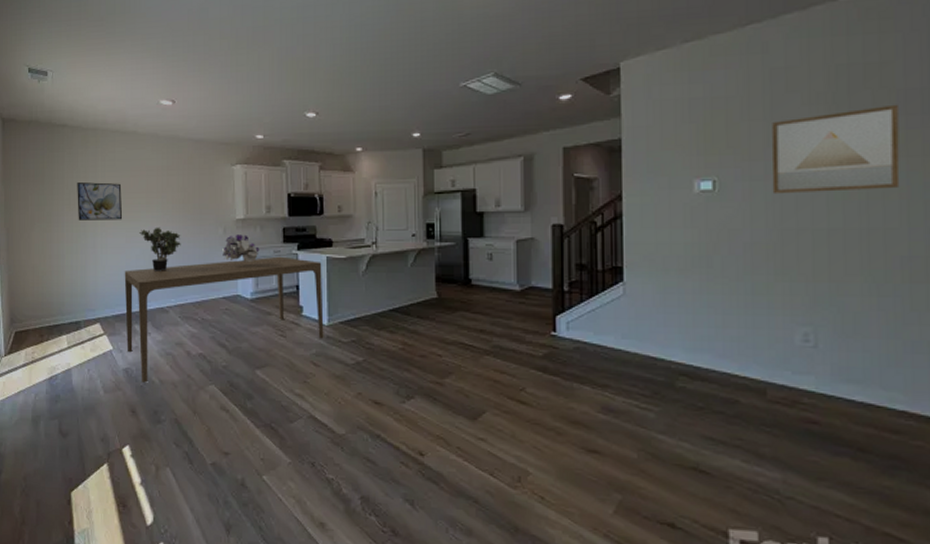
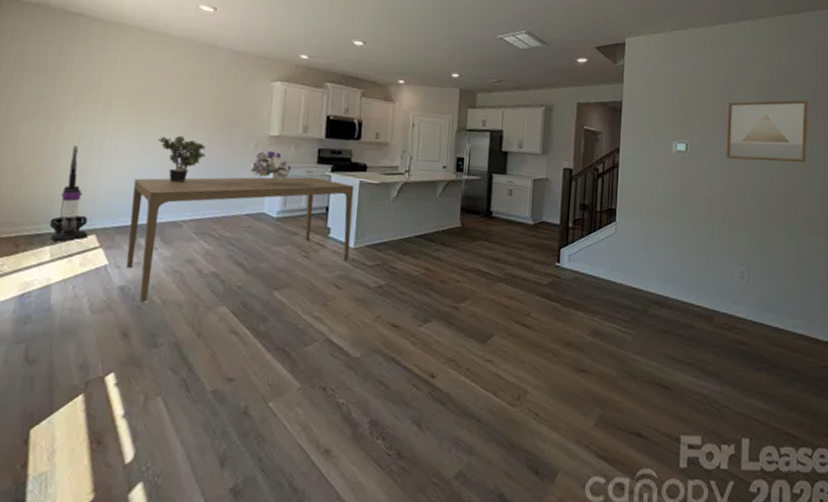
vacuum cleaner: none [63,245,94,330] -> present [49,146,88,241]
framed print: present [77,182,123,220] -> none [84,78,143,124]

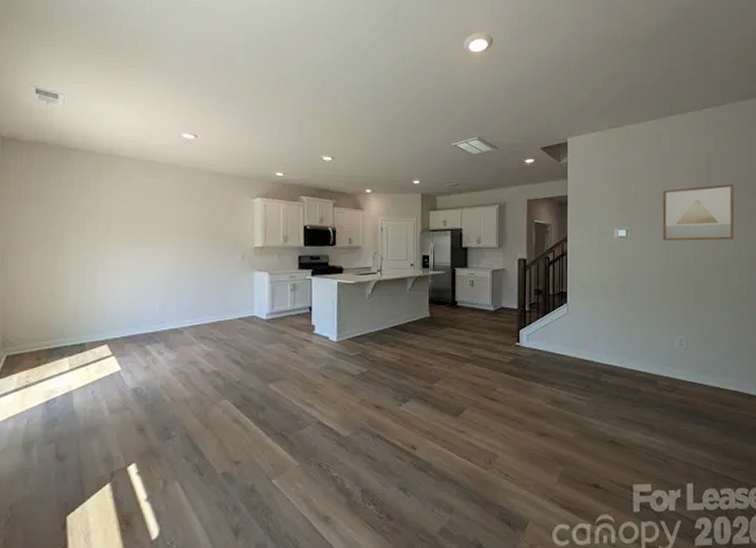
vacuum cleaner: present [49,146,88,241] -> none [65,267,101,352]
dining table: present [126,176,355,303] -> none [136,281,334,401]
potted plant: present [158,135,207,183] -> none [155,252,199,294]
bouquet: present [250,151,292,180] -> none [239,261,276,286]

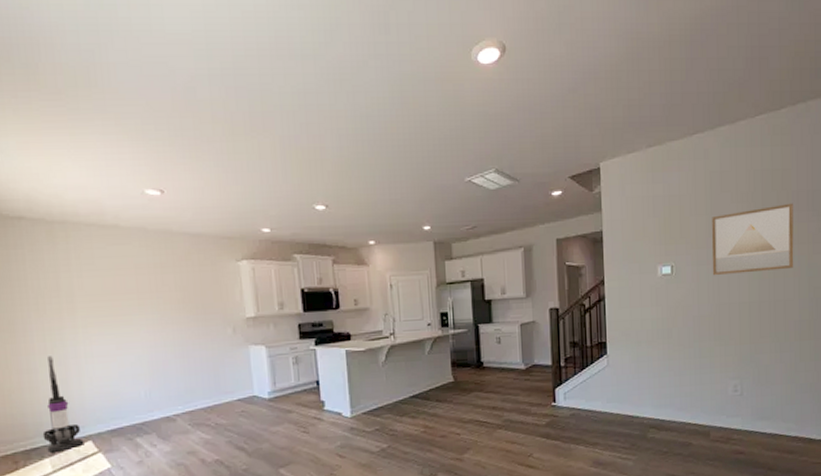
vacuum cleaner: none [65,267,101,352] -> present [42,356,84,453]

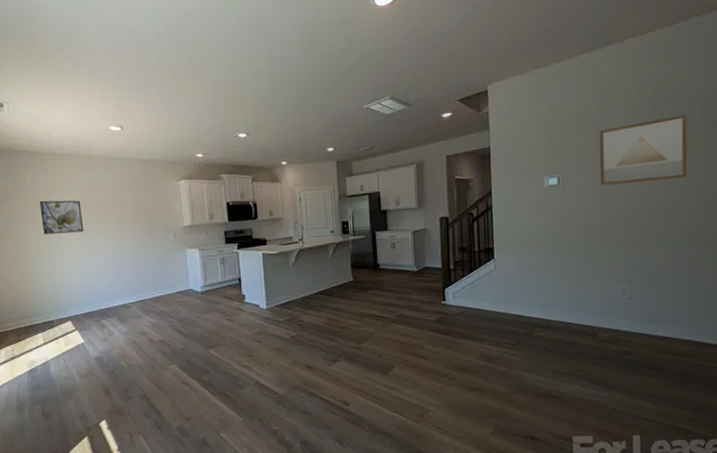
vacuum cleaner: present [42,356,84,453] -> none [37,256,66,329]
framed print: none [45,283,110,328] -> present [40,200,84,234]

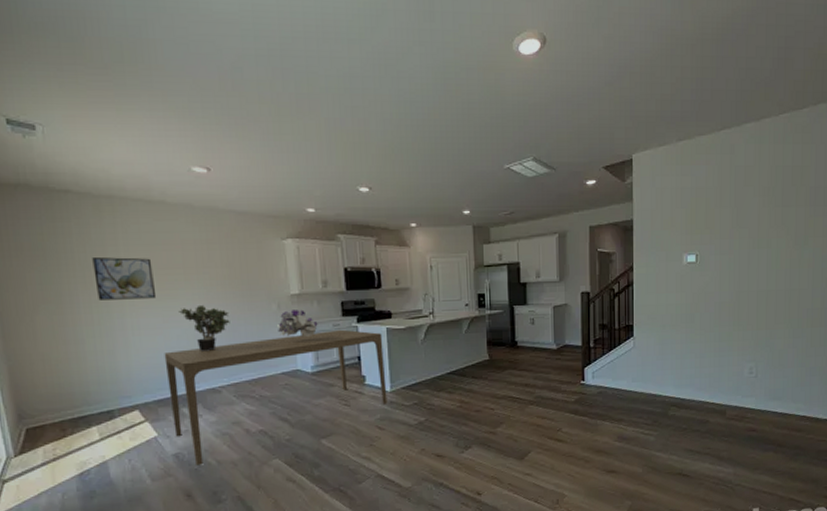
dining table: none [89,255,264,368] -> present [164,329,387,466]
potted plant: none [100,236,138,274] -> present [179,304,230,351]
bouquet: none [173,238,206,262] -> present [276,309,318,337]
wall art: present [599,114,688,186] -> none [734,198,811,265]

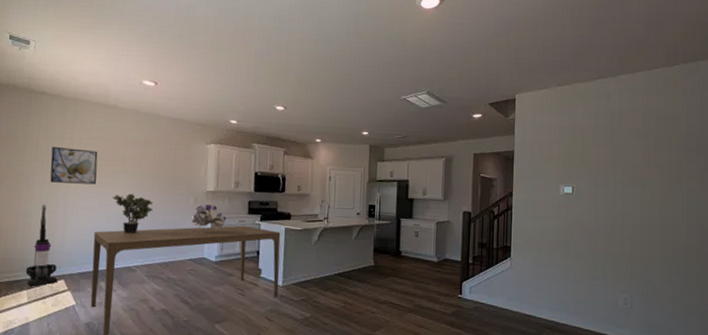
vacuum cleaner: none [90,328,131,421] -> present [25,205,58,286]

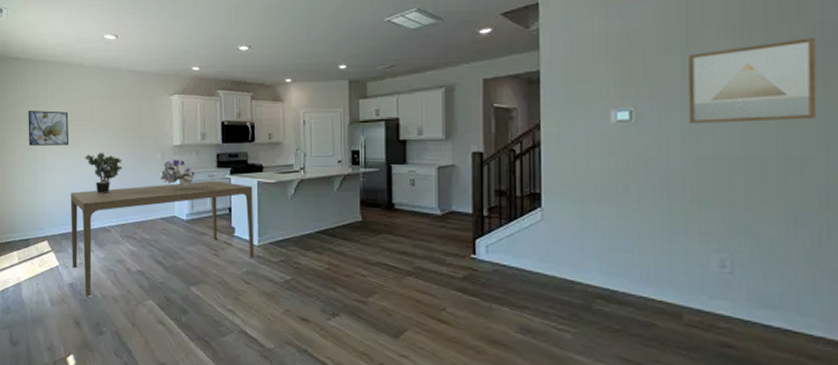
vacuum cleaner: present [25,205,58,286] -> none [14,168,42,247]
wall art: none [609,144,683,201] -> present [688,37,817,125]

